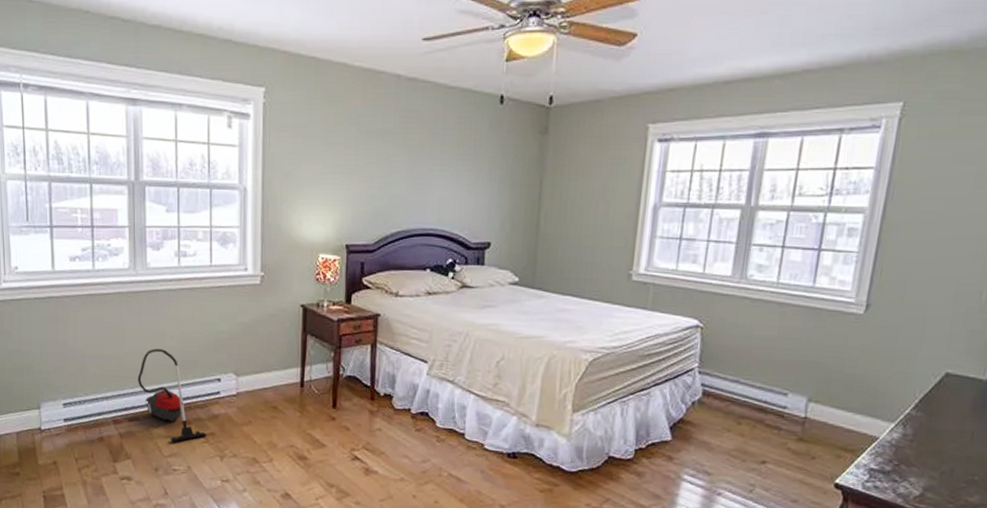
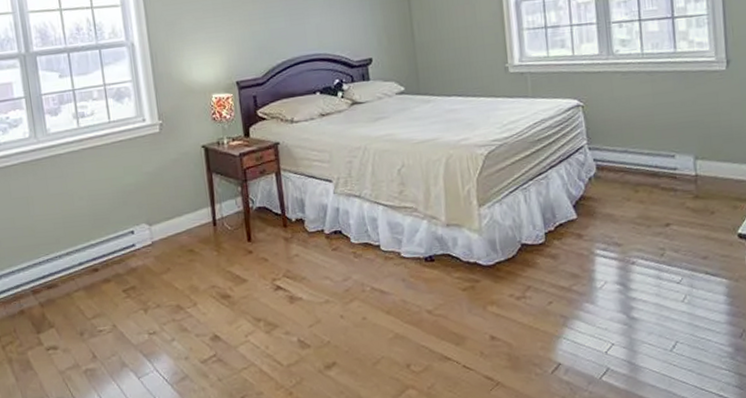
vacuum cleaner: present [137,349,206,442] -> none [51,211,127,303]

